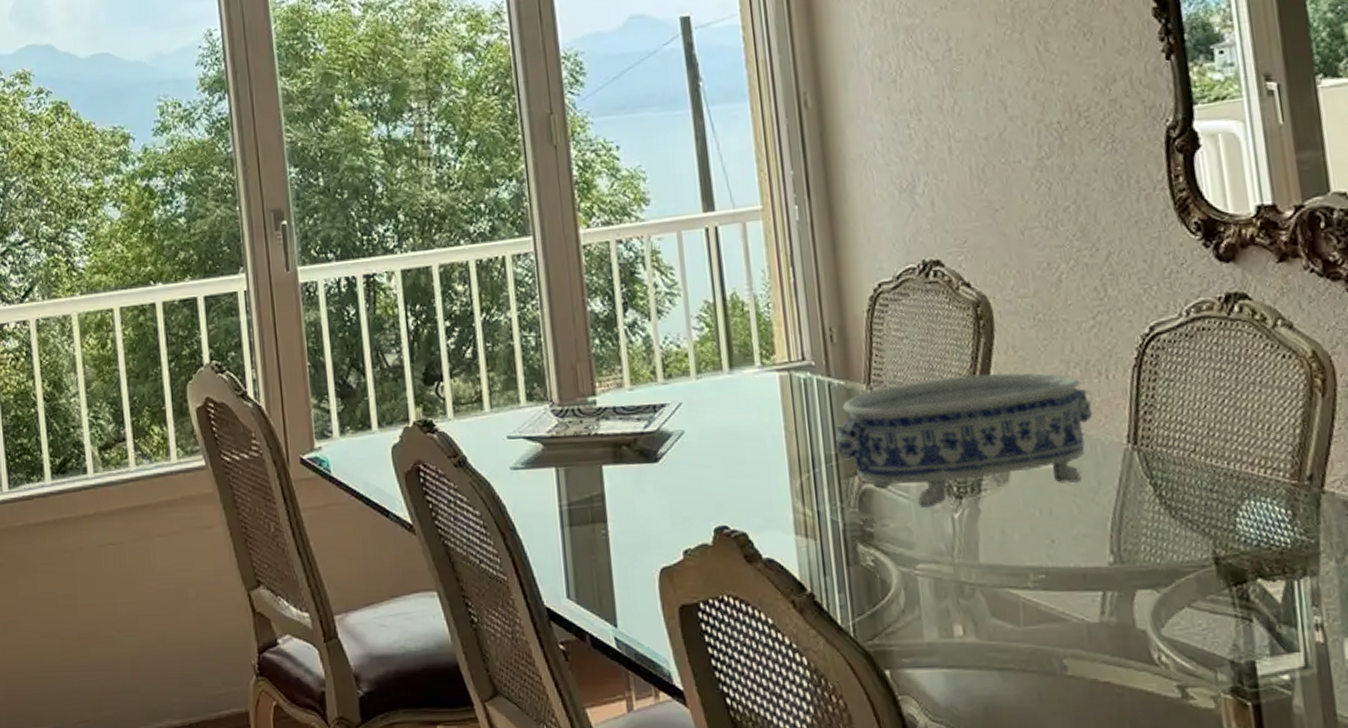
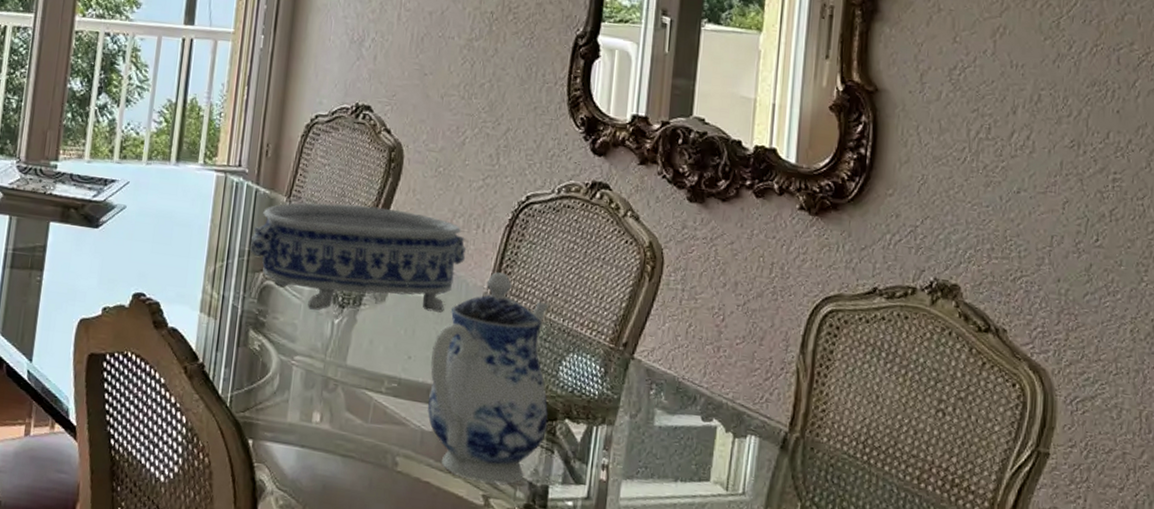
teapot: none [1077,422,1238,671] -> present [427,272,550,484]

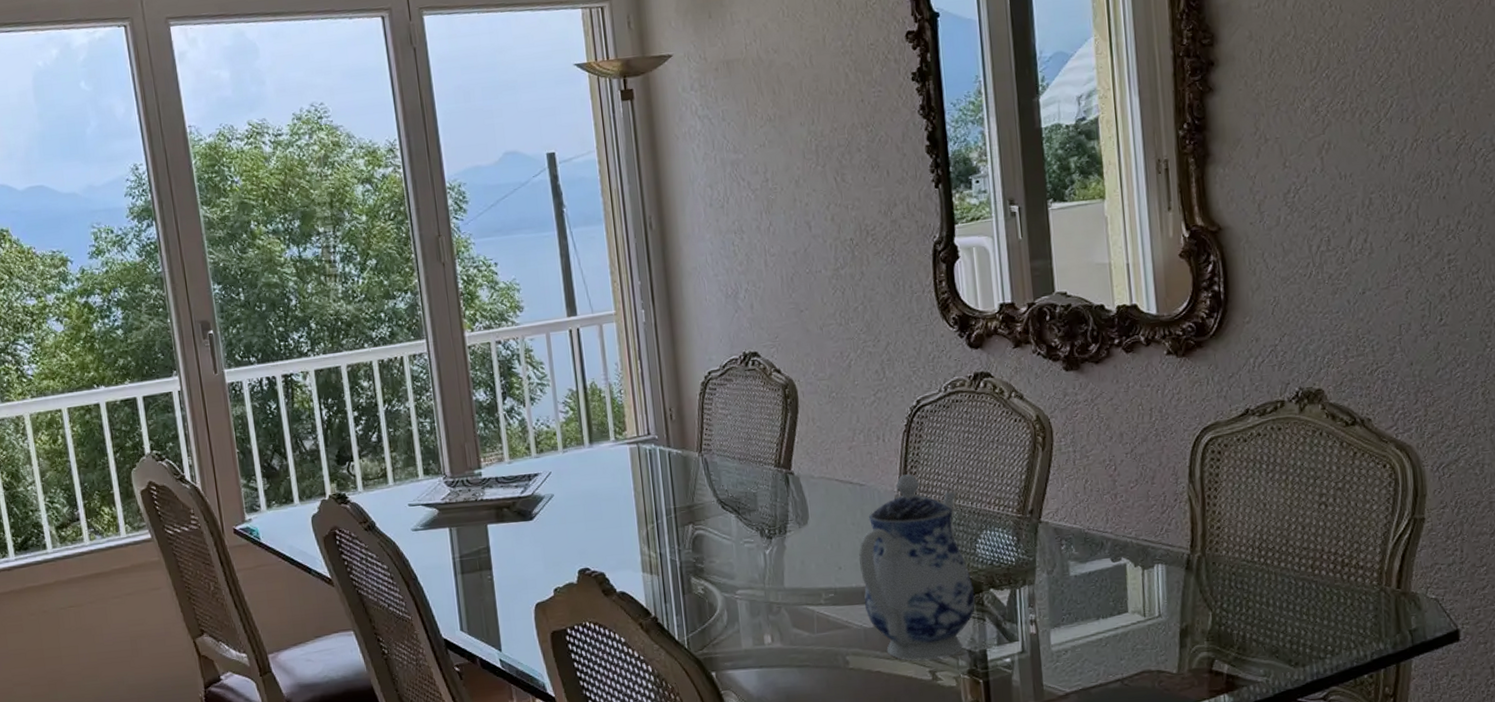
decorative bowl: present [249,203,467,314] -> none [673,439,873,548]

